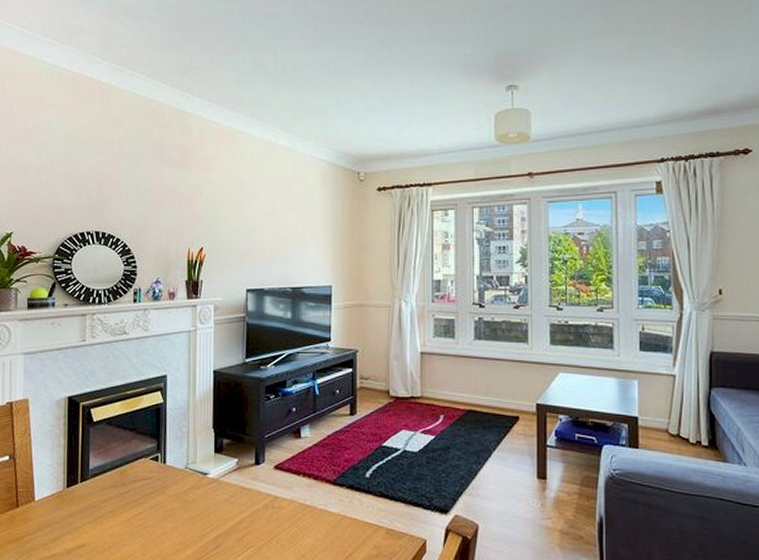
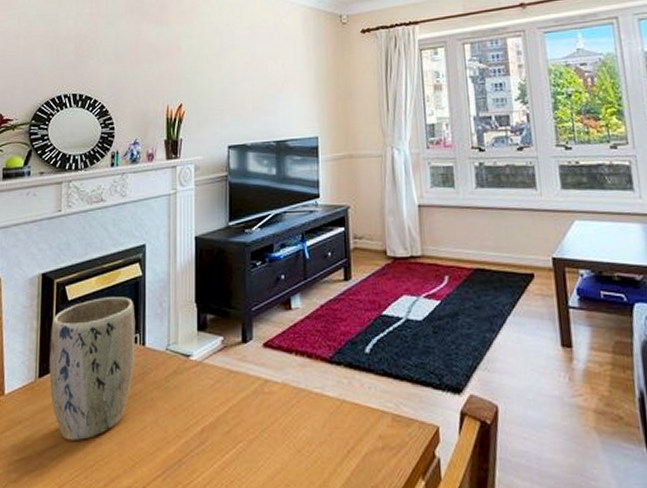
plant pot: none [76,420,157,542] -> present [49,297,136,440]

